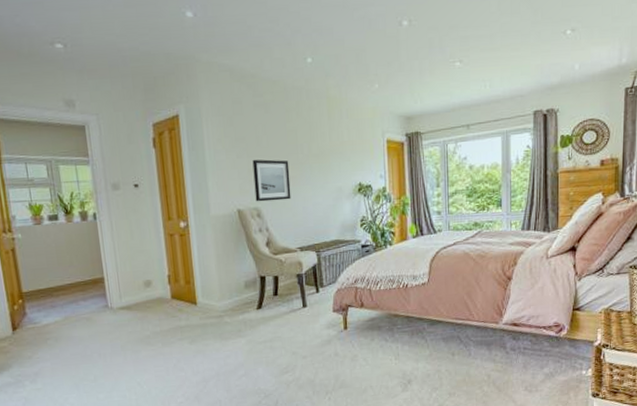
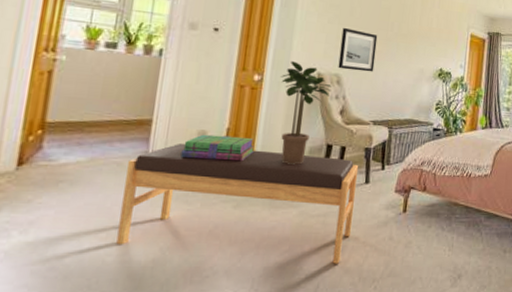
bench: none [94,287,299,384] -> present [116,143,359,264]
stack of books: none [134,280,196,307] -> present [181,134,254,162]
potted plant: none [204,202,254,300] -> present [281,61,332,165]

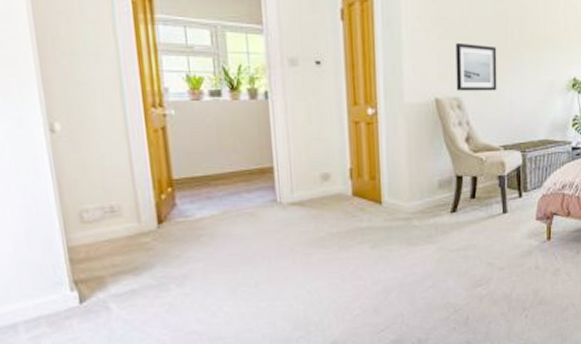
bench: present [116,143,359,264] -> none [260,188,495,296]
stack of books: present [181,134,254,162] -> none [308,176,381,203]
potted plant: present [281,61,332,165] -> none [396,89,453,200]

